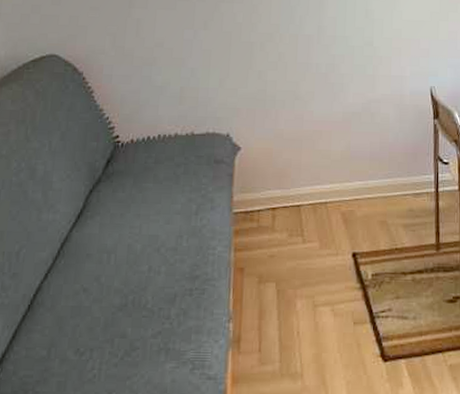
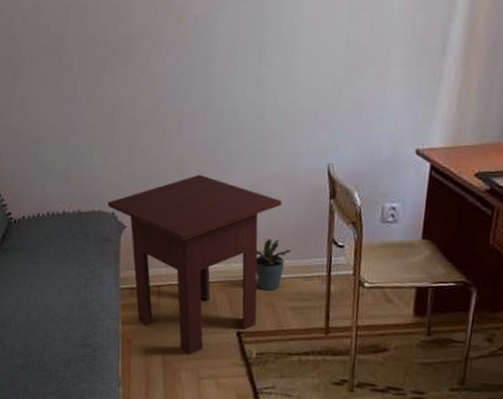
side table: none [222,96,391,281] -> present [107,174,282,355]
potted plant: none [368,157,401,209] -> present [255,239,291,291]

